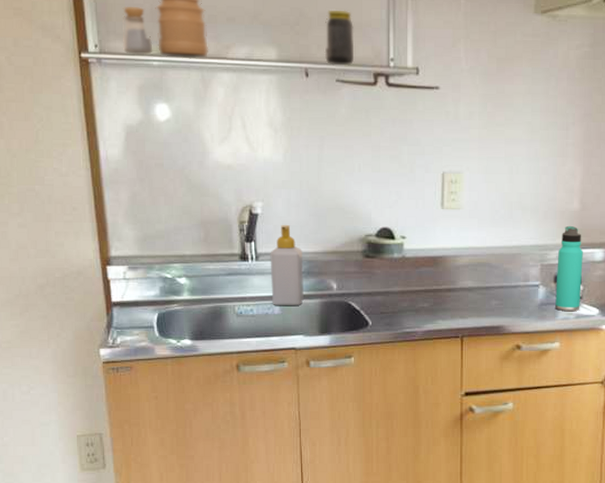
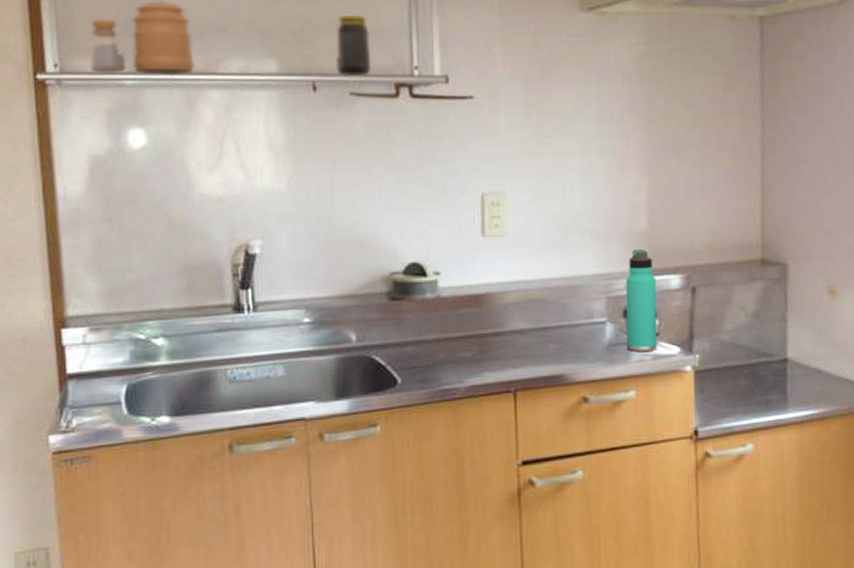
soap bottle: present [270,224,304,305] -> none [271,265,315,366]

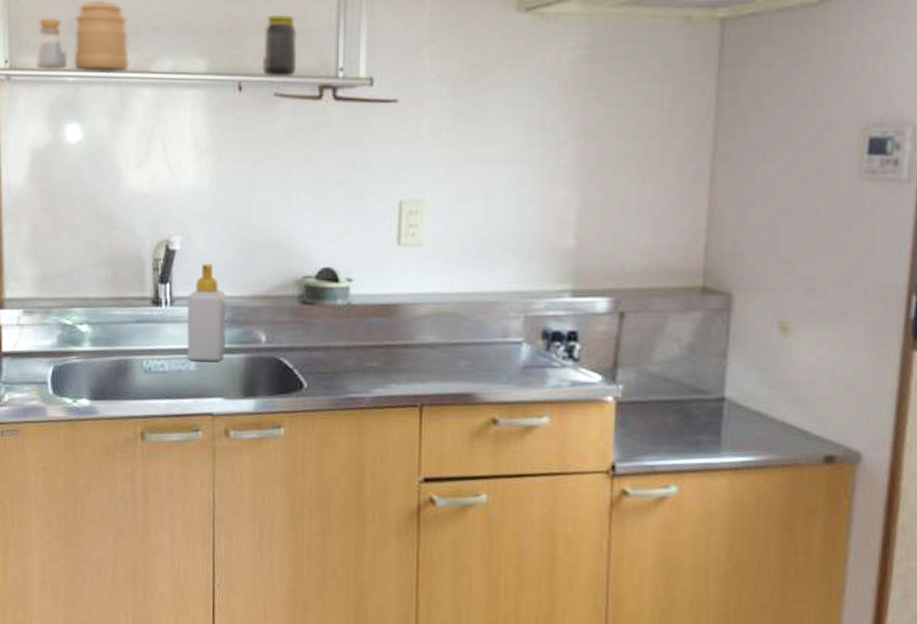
soap bottle: none [271,265,315,366] -> present [186,262,227,361]
thermos bottle: present [625,248,657,352] -> none [544,267,580,377]

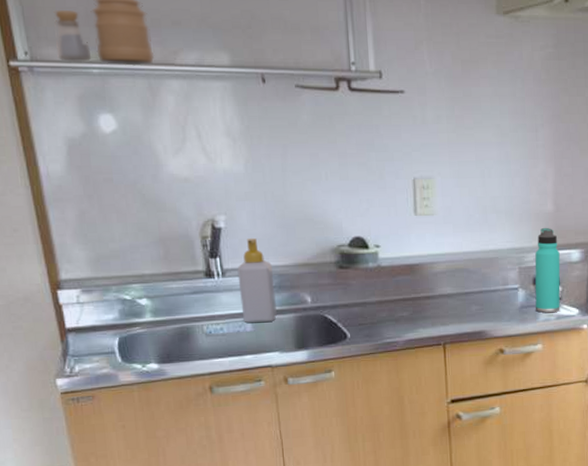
jar: present [261,14,297,77] -> none [279,12,313,71]
thermos bottle: none [544,267,580,377] -> present [534,227,561,313]

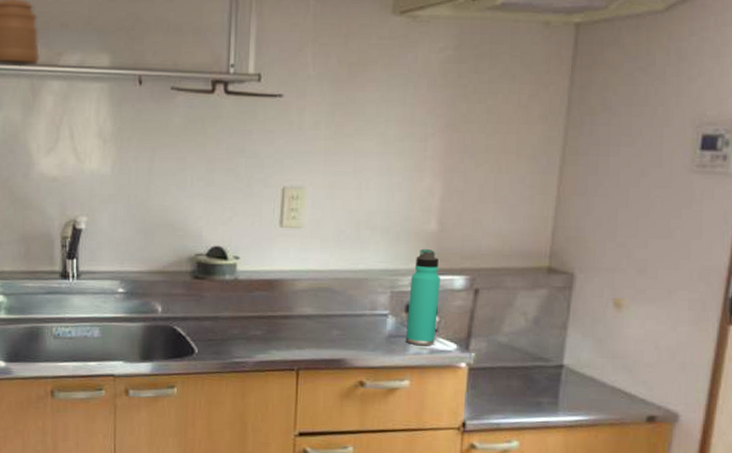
soap bottle: present [237,237,277,323] -> none [91,240,127,329]

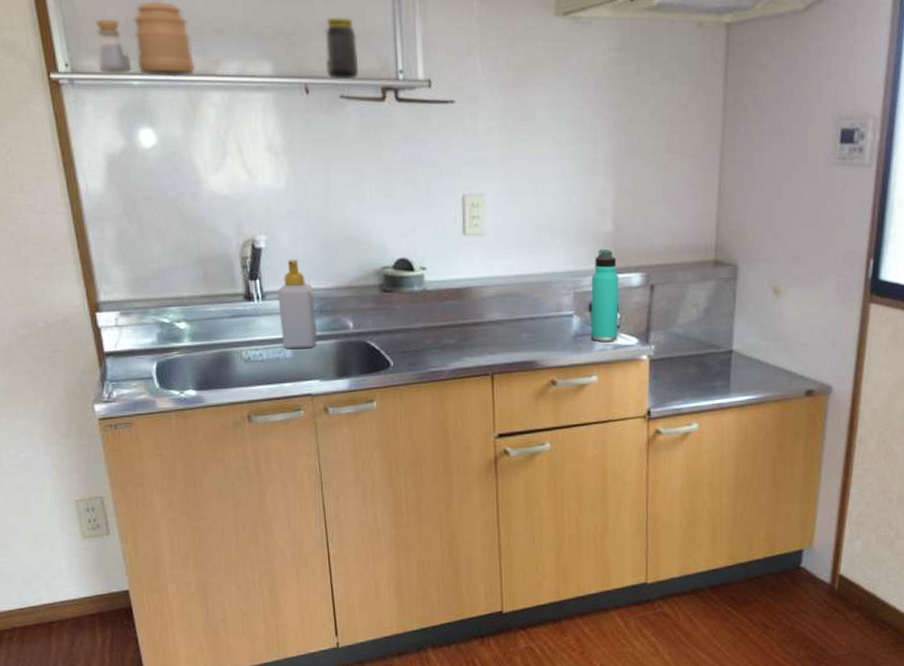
soap bottle: none [91,240,127,329] -> present [277,258,318,348]
jar: none [160,13,192,73] -> present [324,17,358,80]

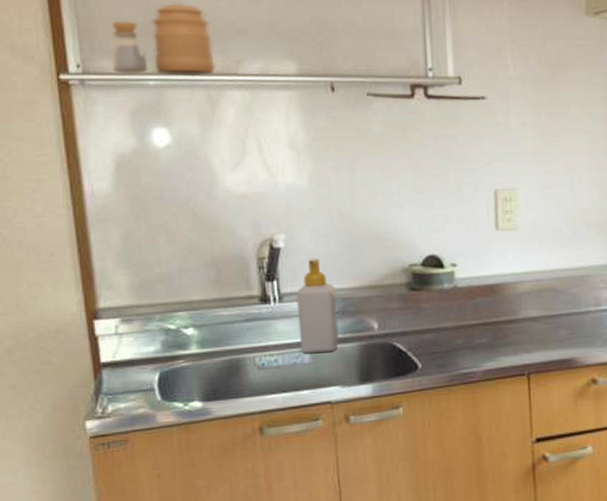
jar: present [324,17,358,80] -> none [352,17,386,78]

